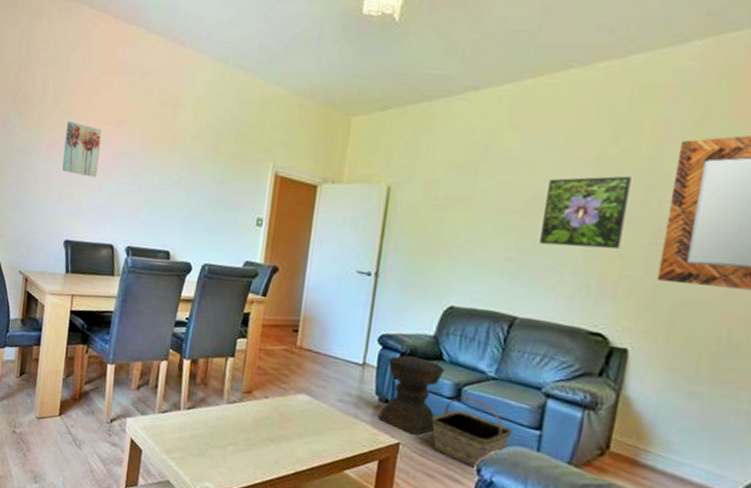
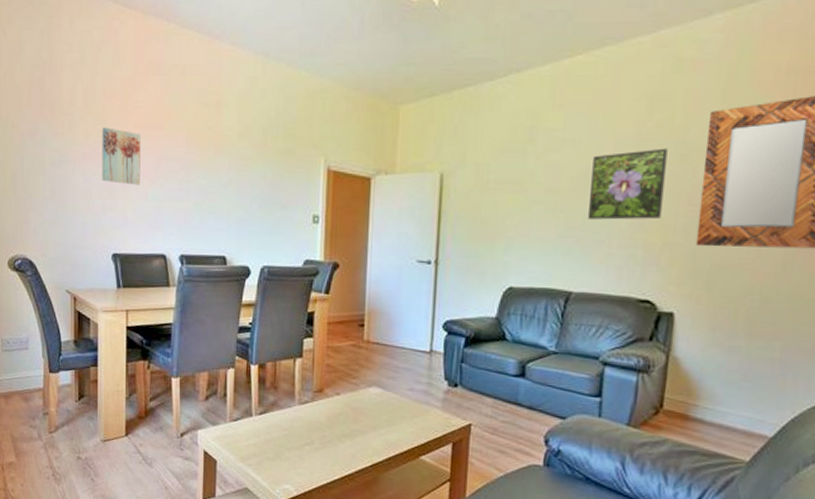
stool: present [378,355,444,436] -> none [449,338,508,415]
basket: present [431,396,513,470] -> none [500,372,575,441]

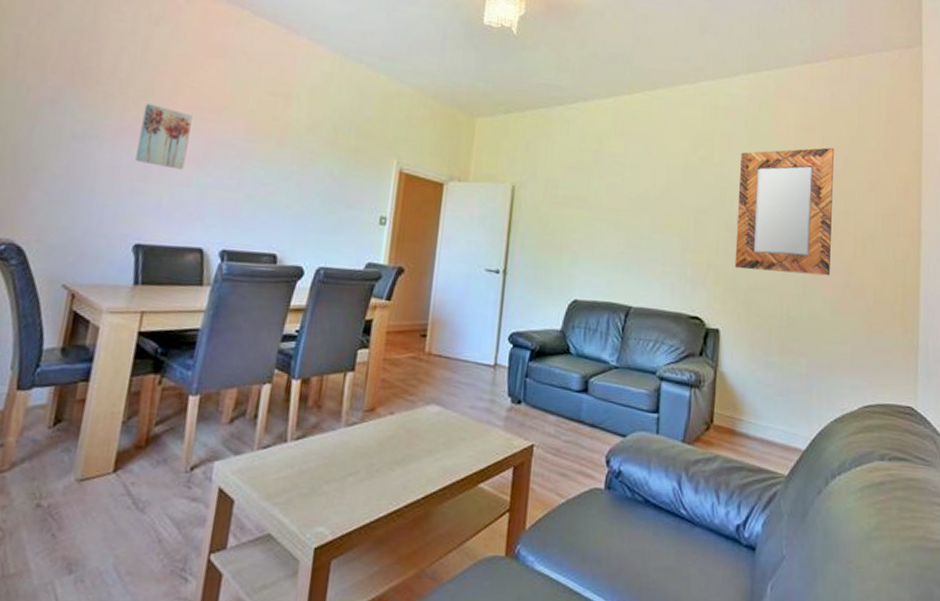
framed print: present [587,148,668,220] -> none [644,179,709,242]

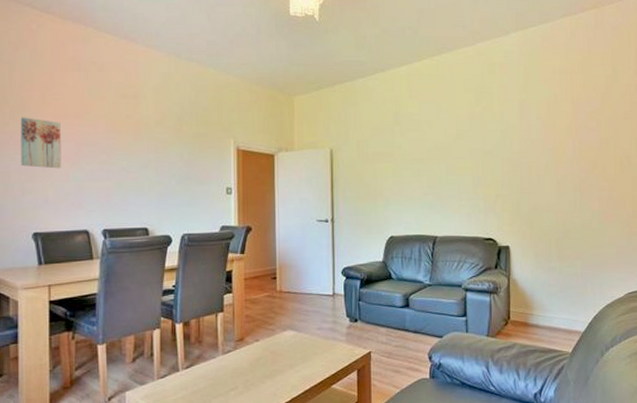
home mirror: present [734,147,835,276] -> none [516,86,596,196]

